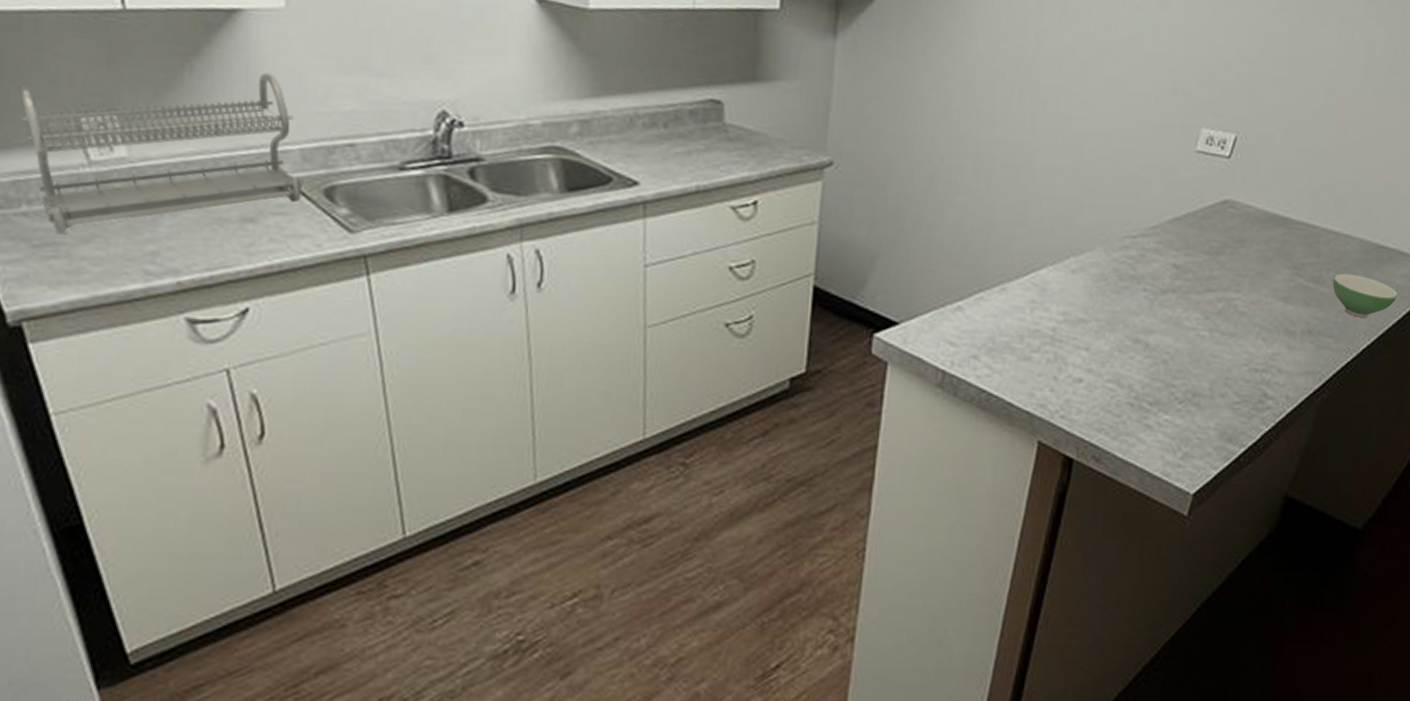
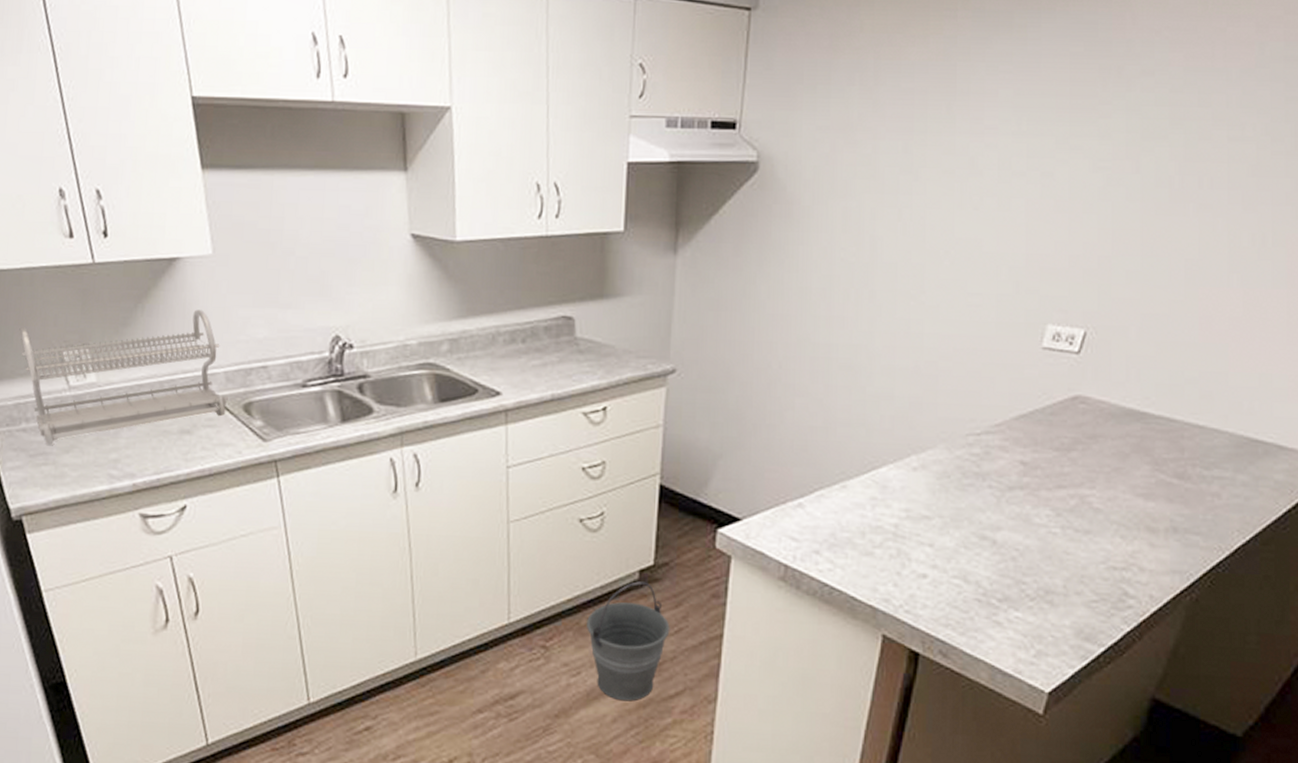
bucket: none [731,390,822,520] -> present [587,581,670,702]
bowl: present [1332,272,1399,318] -> none [1199,468,1278,515]

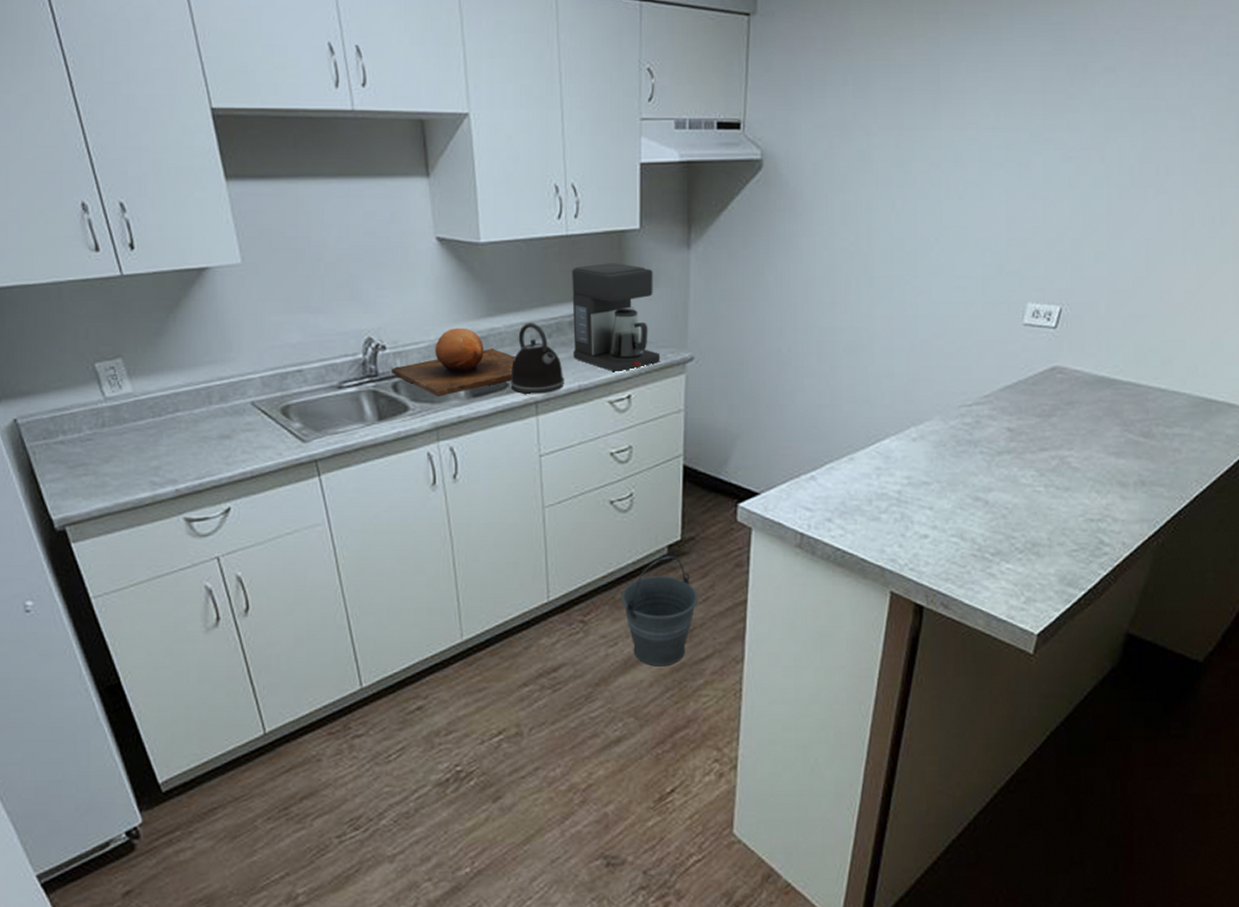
dish rack: present [19,309,228,446] -> none [50,317,265,457]
chopping board: none [358,328,487,400] -> present [392,328,515,396]
kettle: none [480,326,537,403] -> present [510,323,564,395]
coffee maker: none [547,266,639,382] -> present [572,263,660,372]

